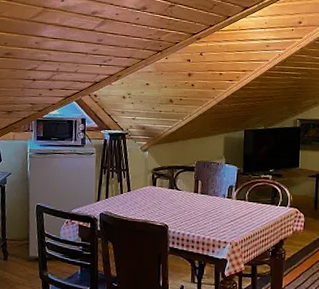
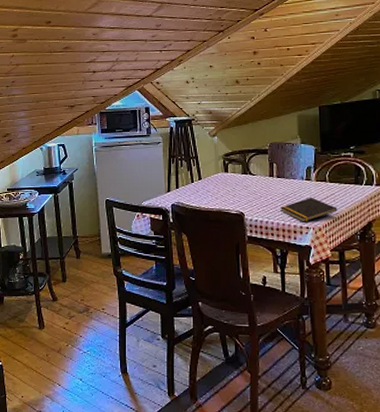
notepad: none [202,214,254,237] -> present [280,198,338,222]

